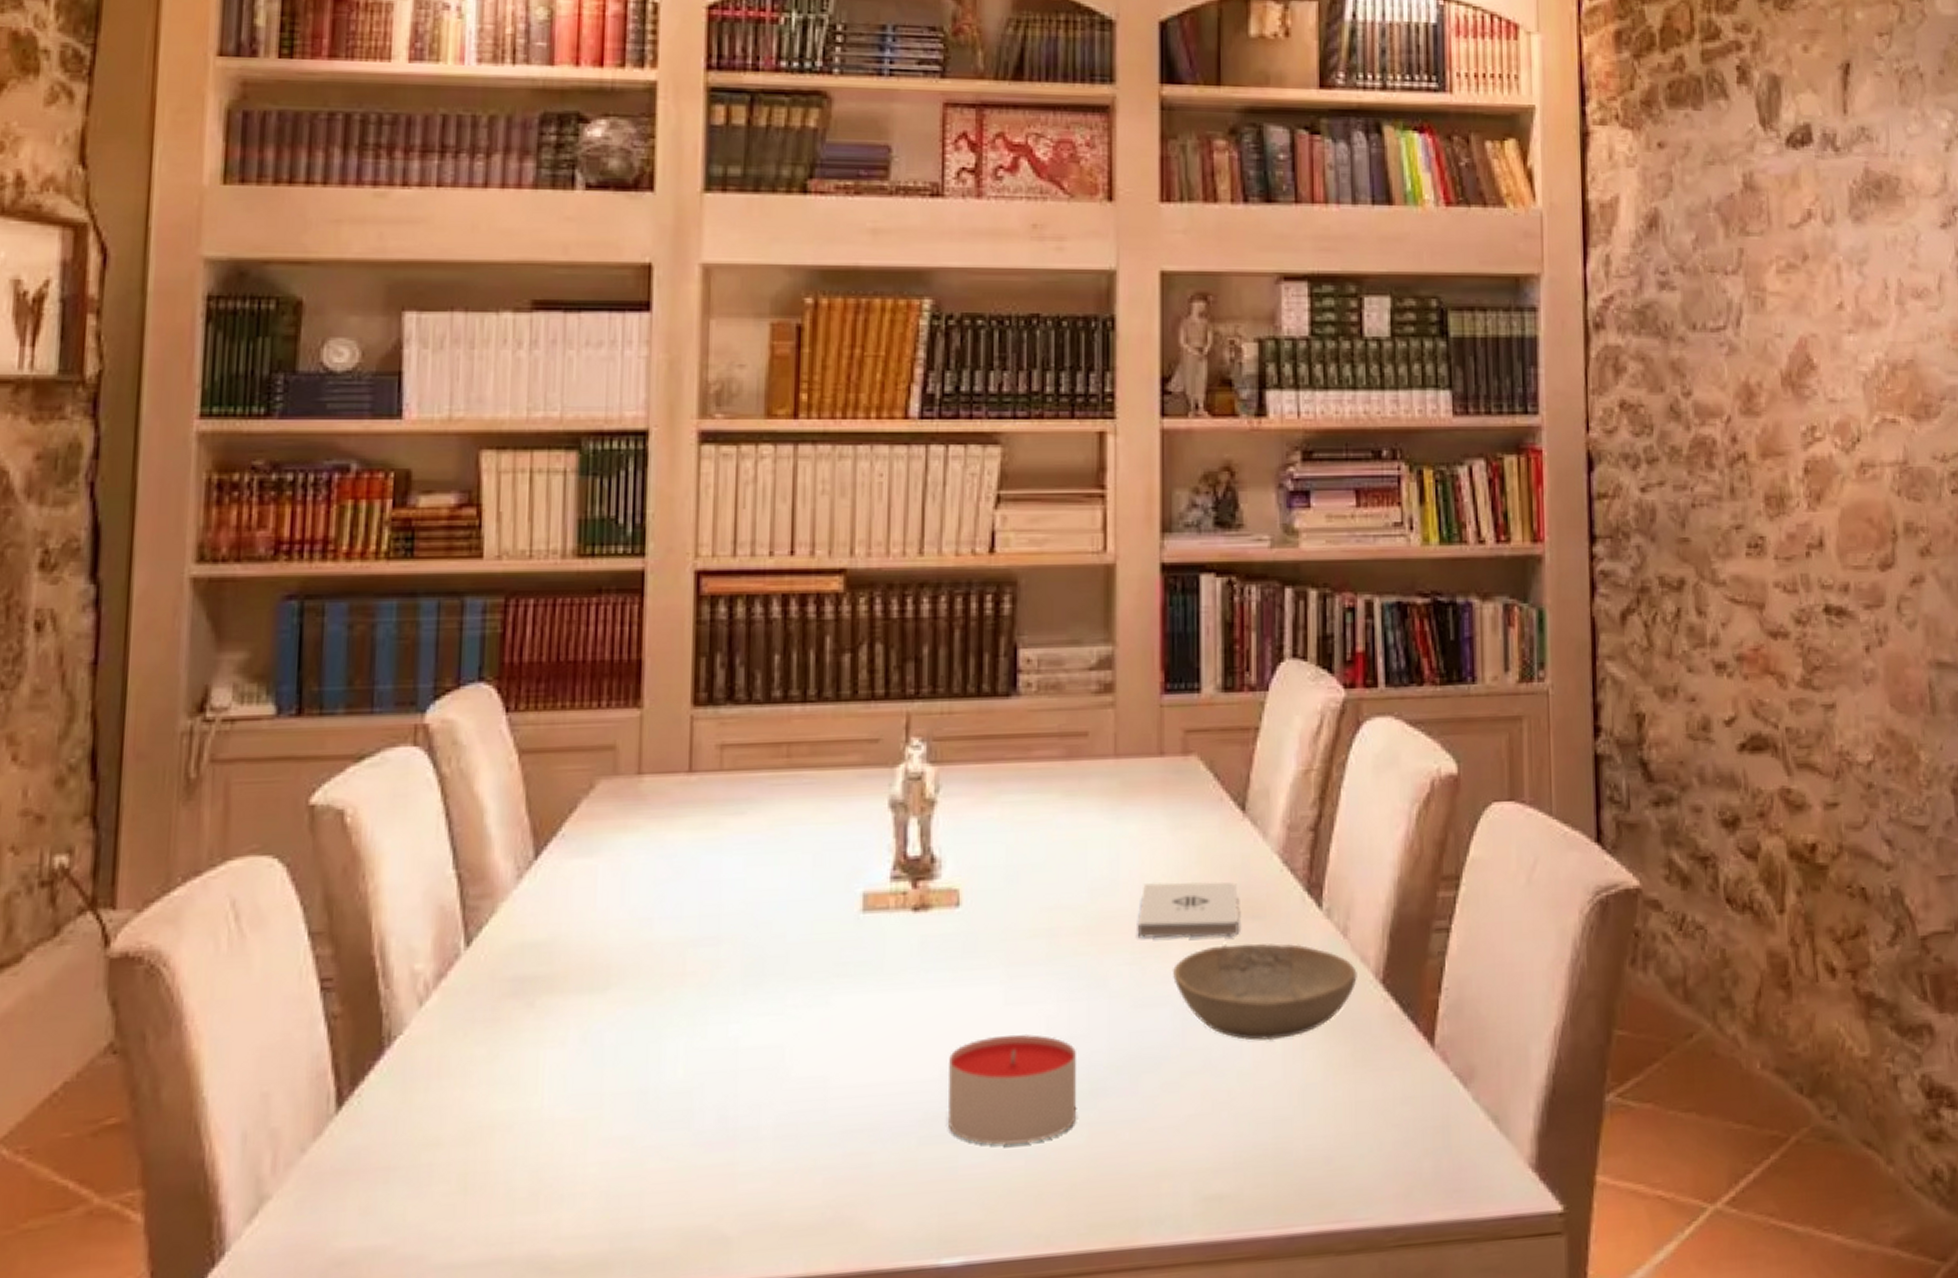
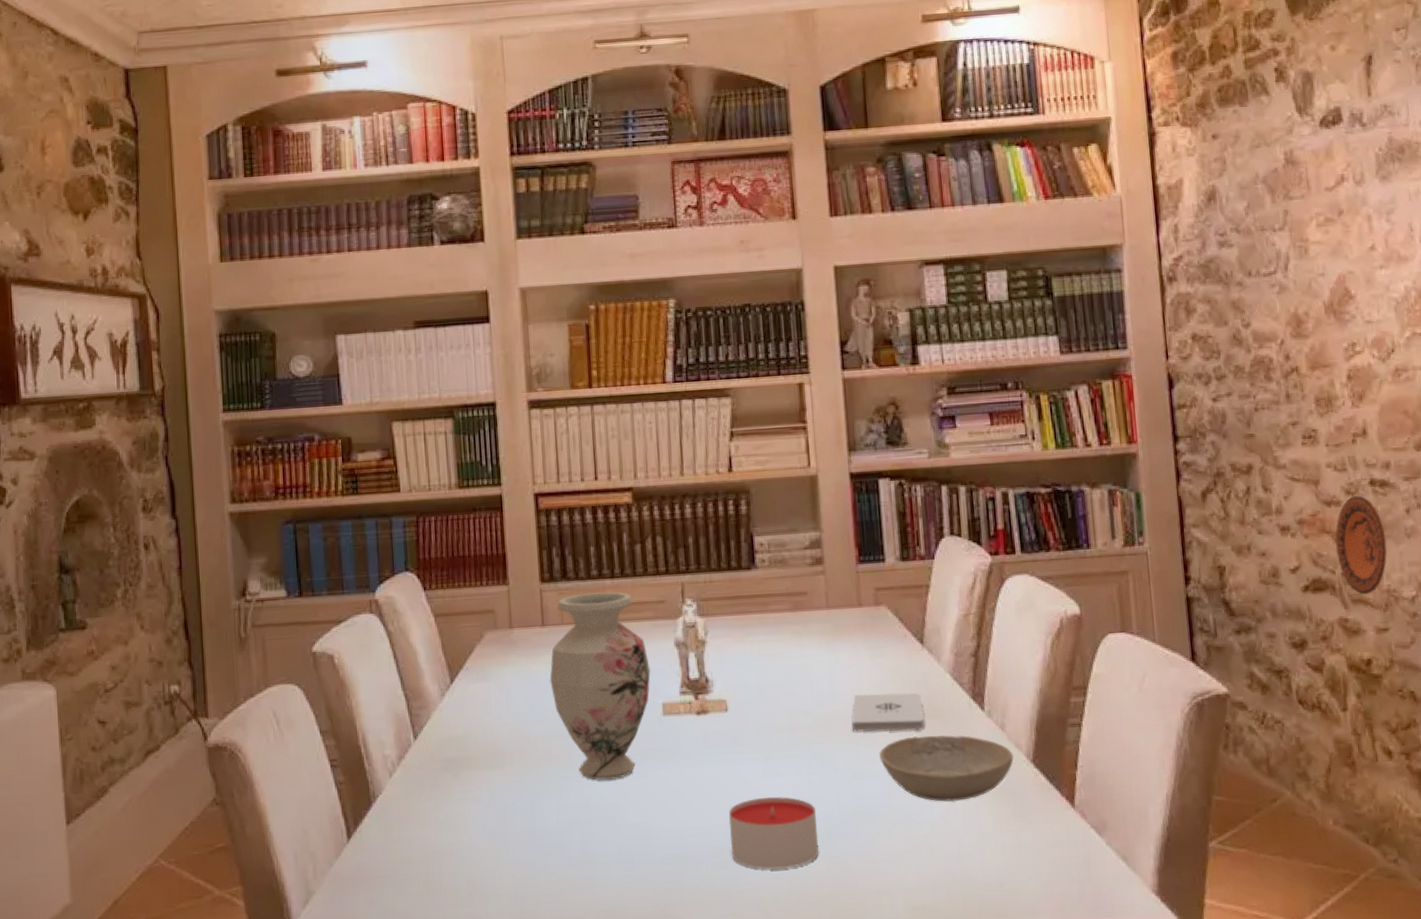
vase: none [693,723,849,1011] -> present [550,592,651,780]
decorative plate: none [1780,626,1841,757] -> present [1335,496,1387,595]

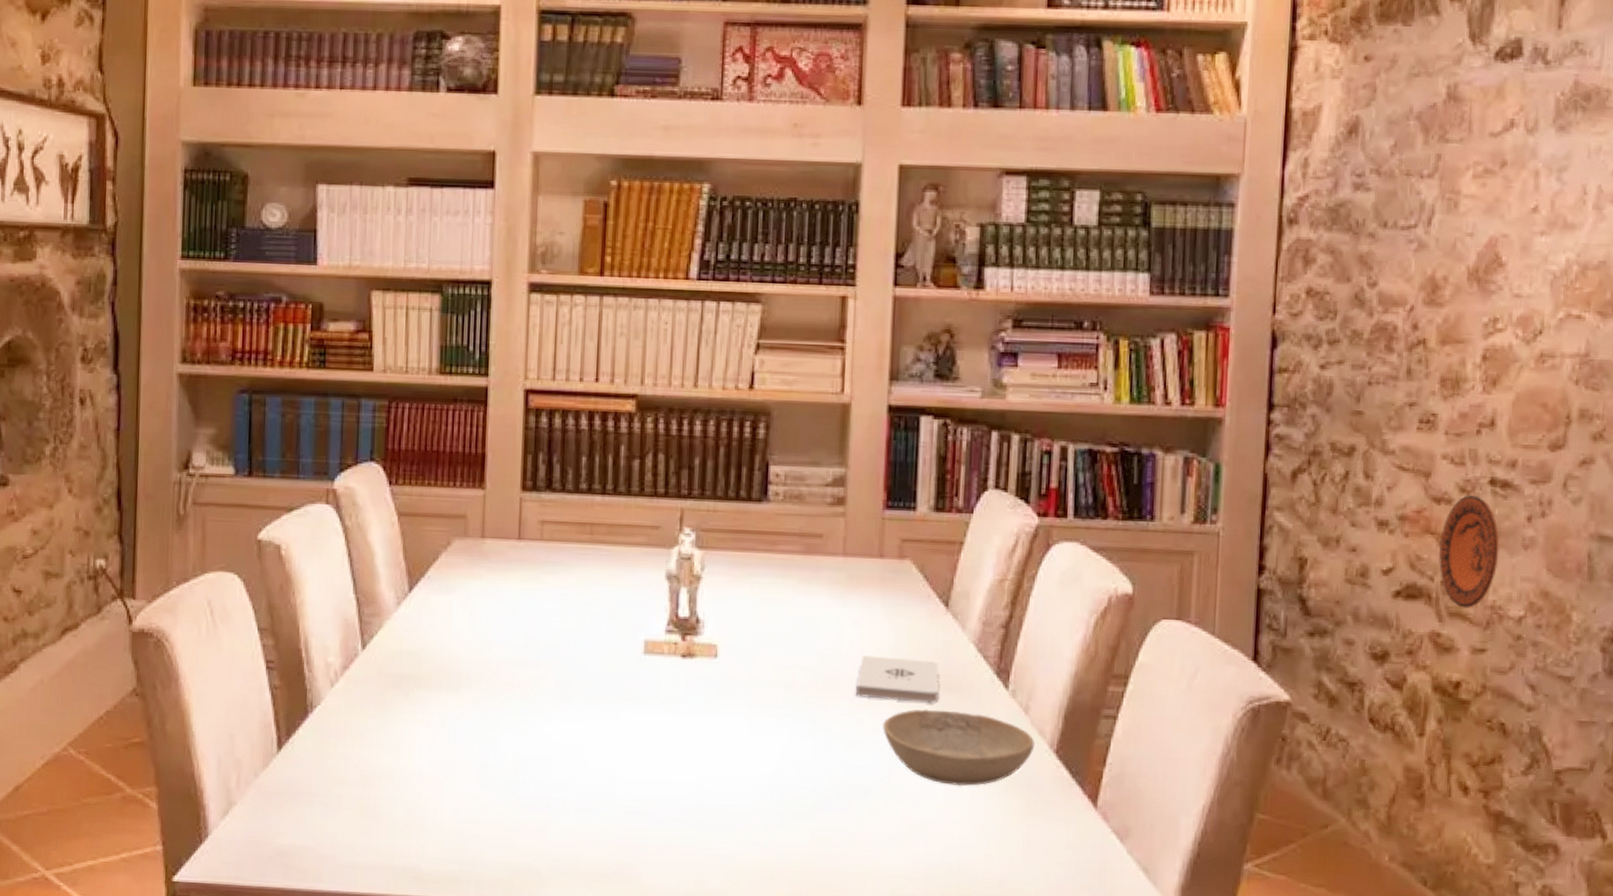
vase: present [550,592,651,780] -> none [520,508,635,718]
candle: present [729,796,819,871] -> none [704,757,803,839]

